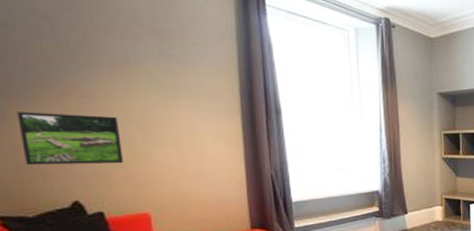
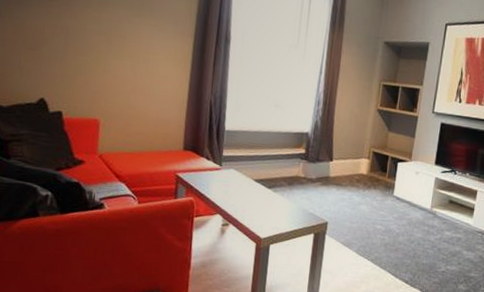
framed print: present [17,112,123,166] -> none [9,11,89,70]

